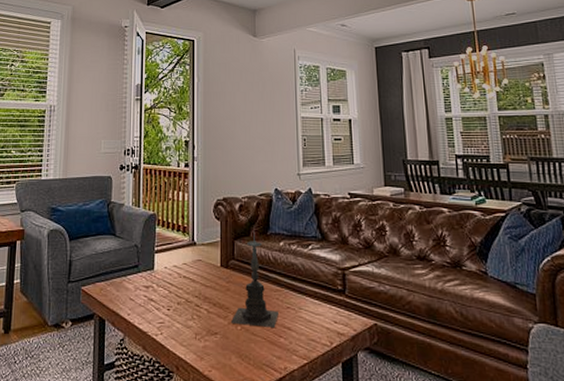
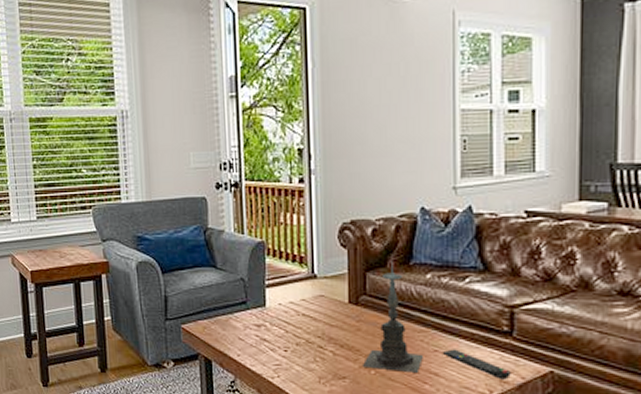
remote control: none [293,306,346,332] -> present [442,349,511,380]

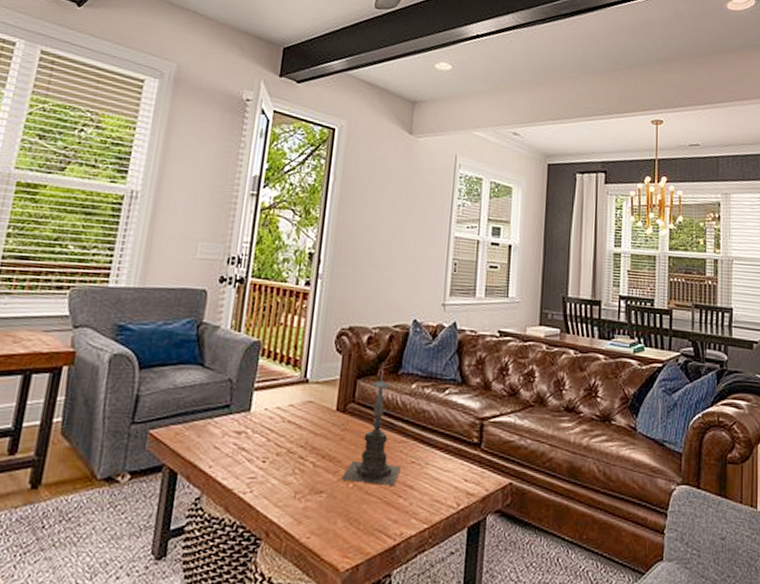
remote control: present [442,349,511,380] -> none [418,460,477,492]

